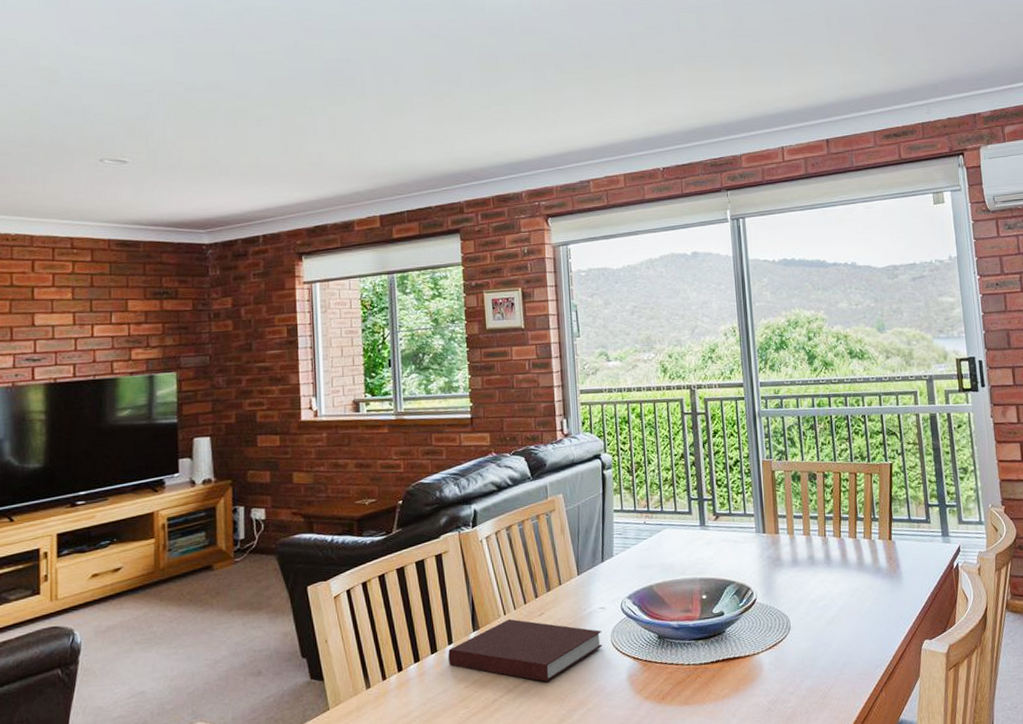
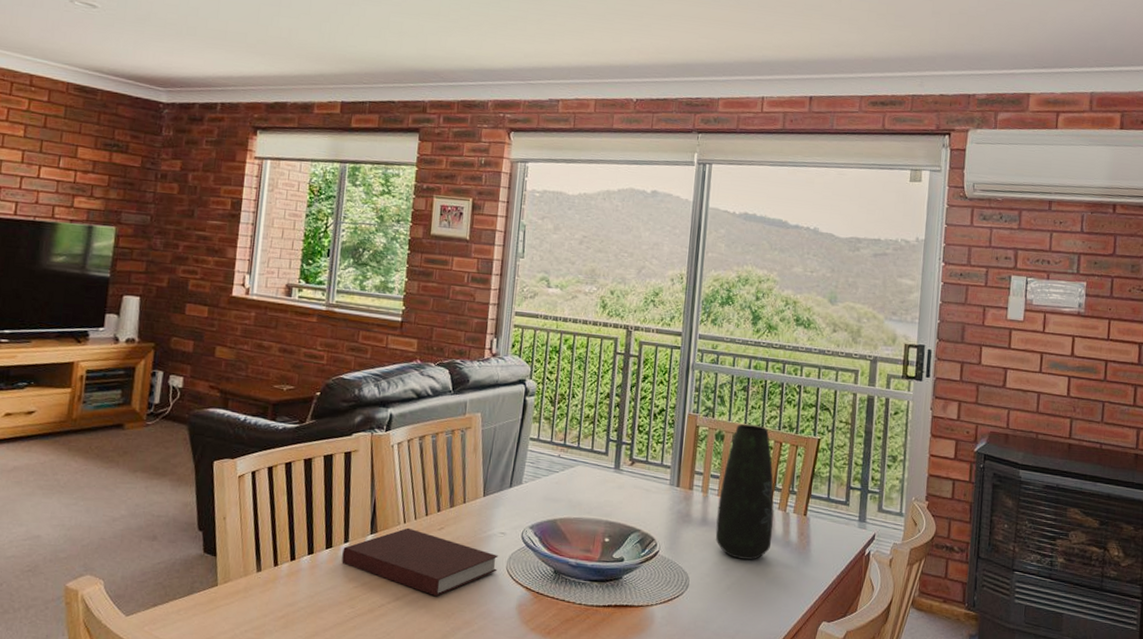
vase: none [805,460,863,593] -> present [715,424,774,560]

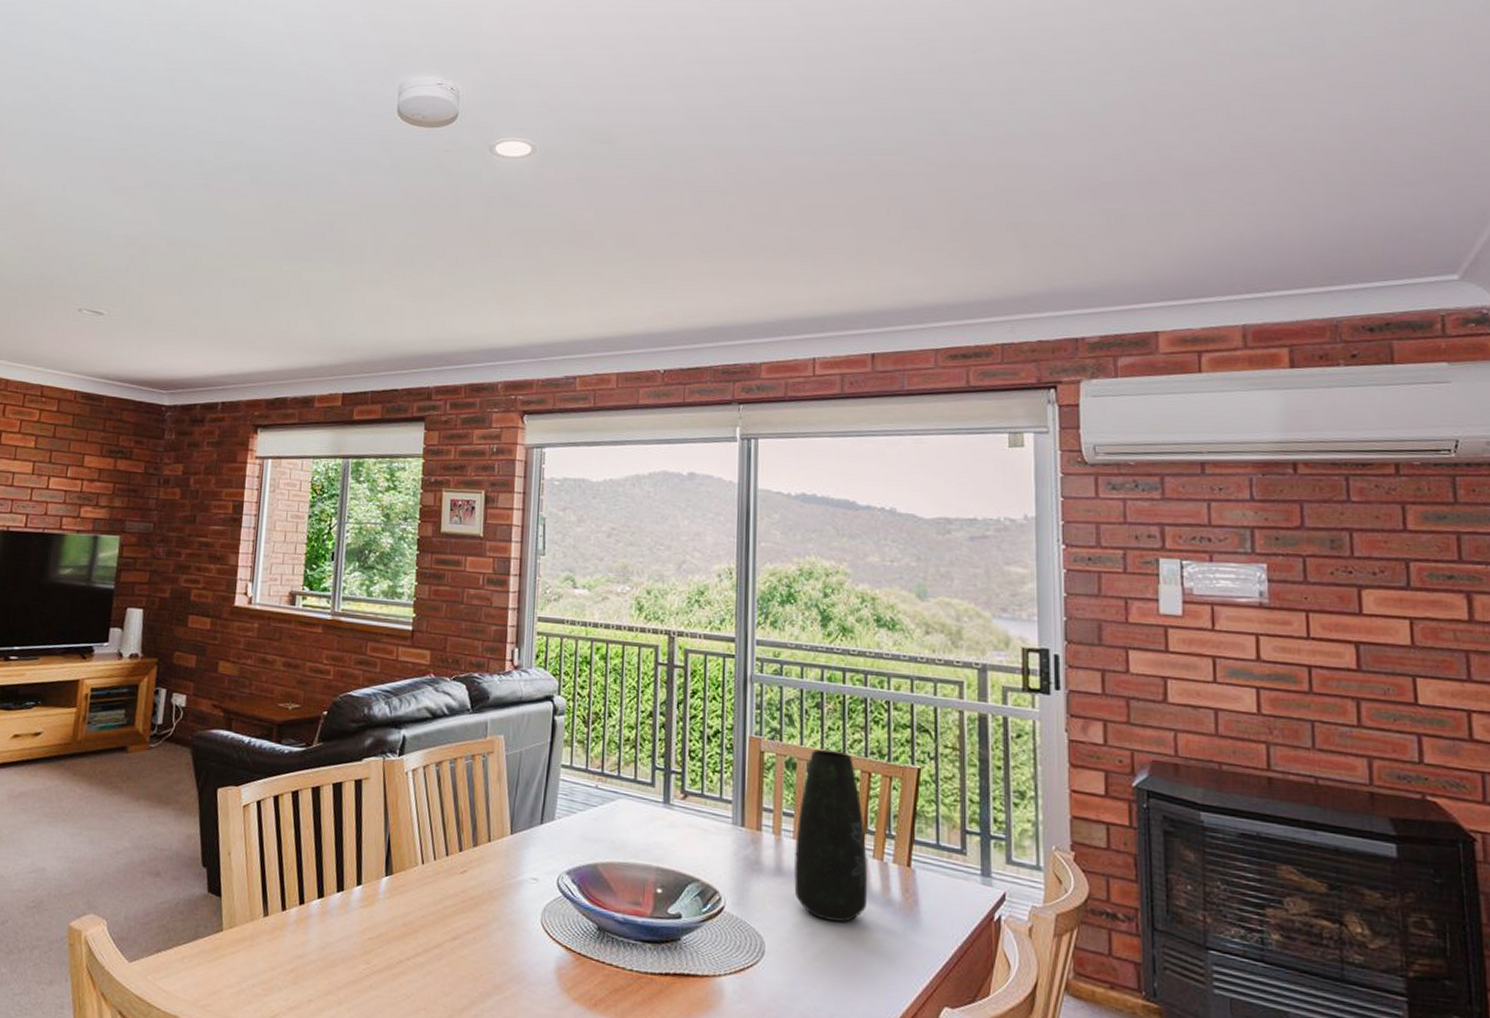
notebook: present [341,527,498,597] -> none [354,869,531,954]

